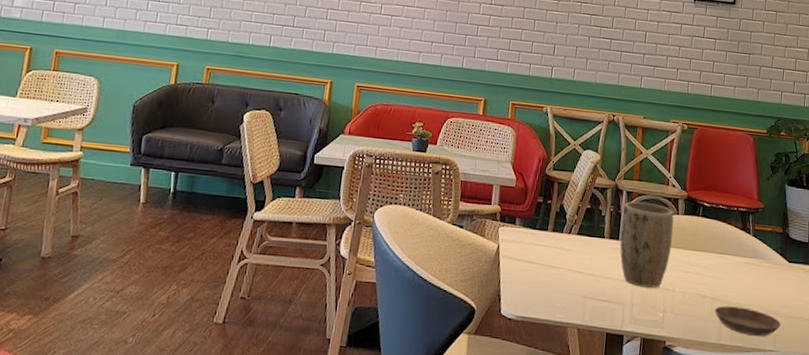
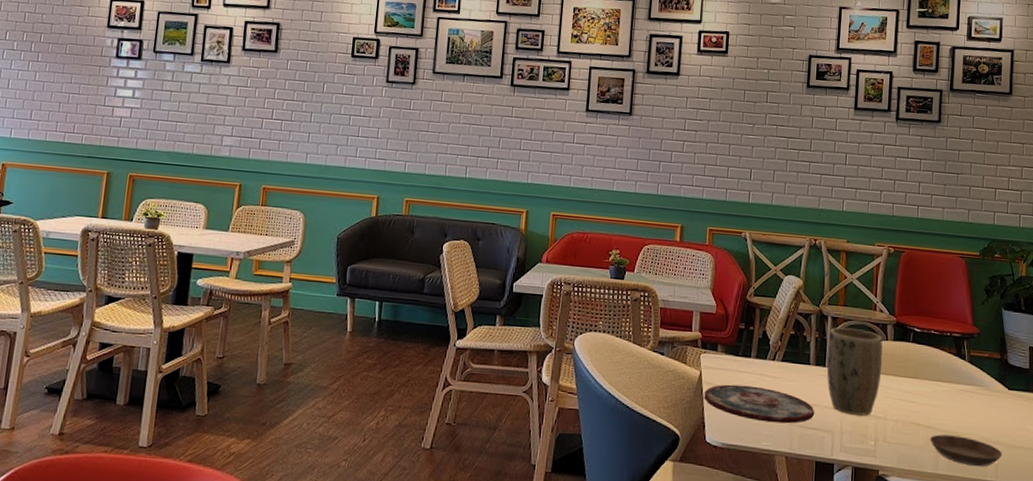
plate: none [500,257,608,296] -> present [703,384,815,424]

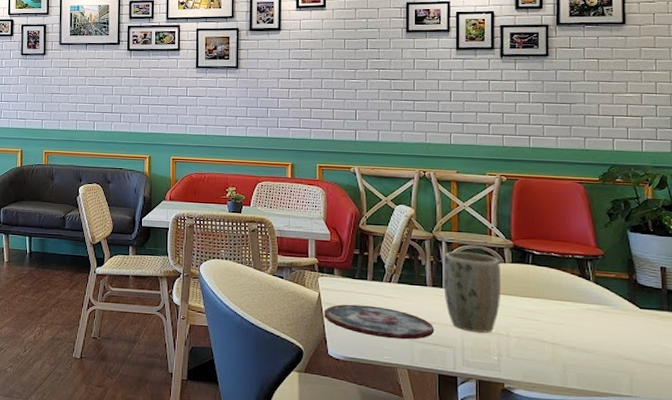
saucer: present [929,434,1003,467] -> none [556,351,638,382]

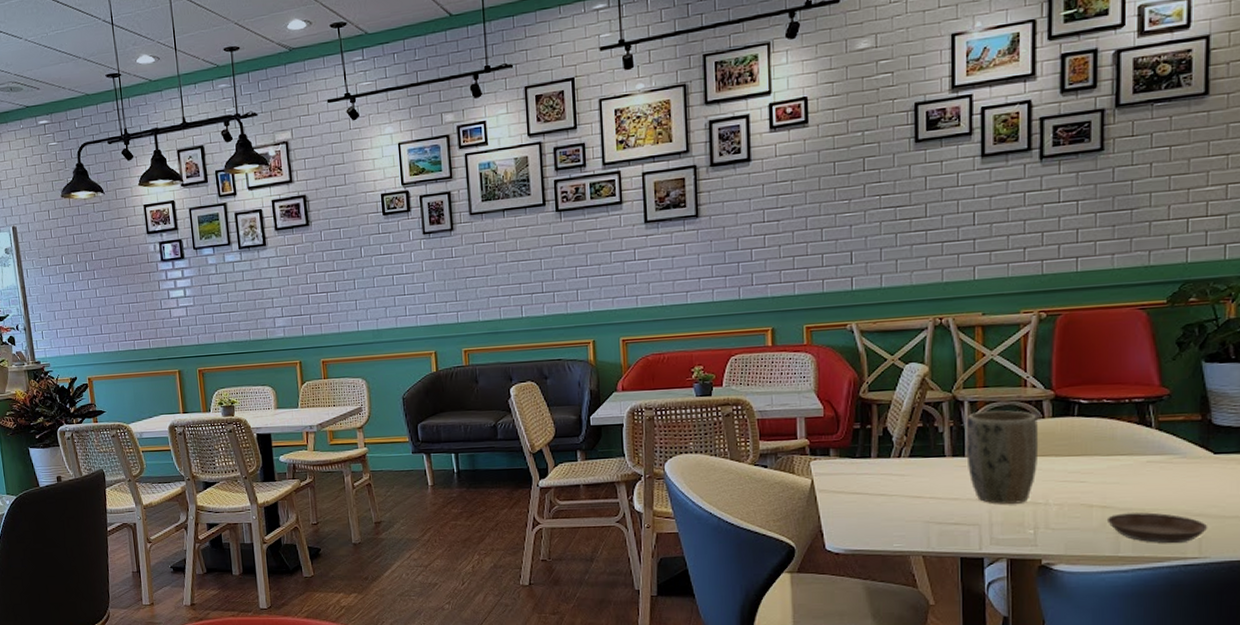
plate: present [323,304,435,340] -> none [818,487,956,523]
saucer: none [556,351,638,382] -> present [1106,512,1208,544]

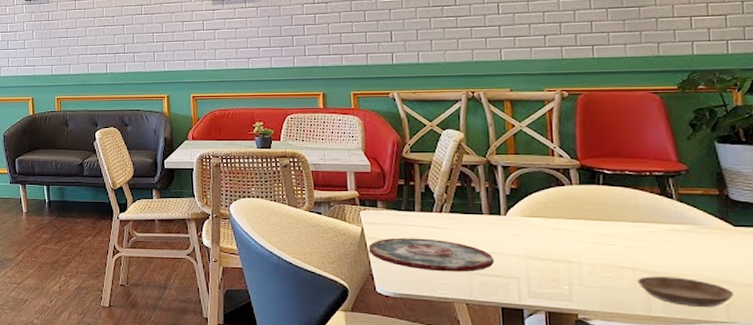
plate: none [818,487,956,523] -> present [368,238,495,272]
plant pot: present [966,410,1039,504] -> none [501,175,569,261]

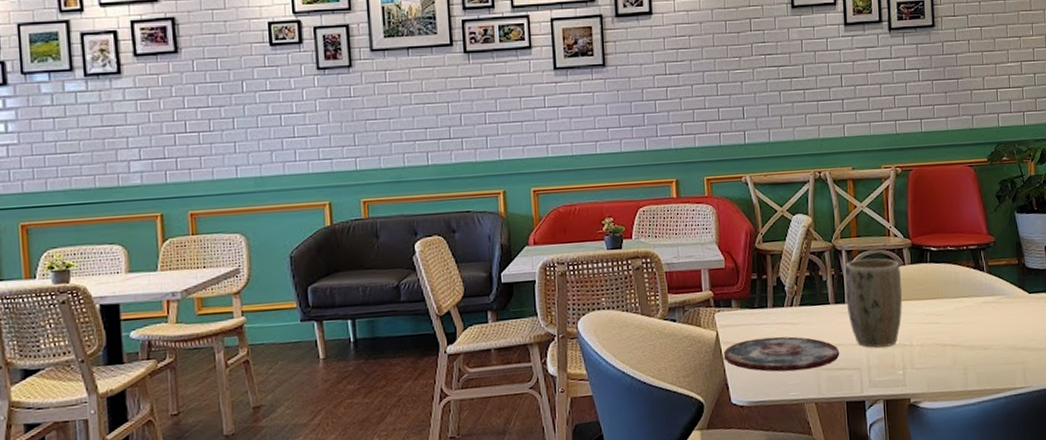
plant pot: none [501,175,569,261] -> present [845,258,903,348]
saucer: present [636,276,735,308] -> none [956,348,1029,377]

